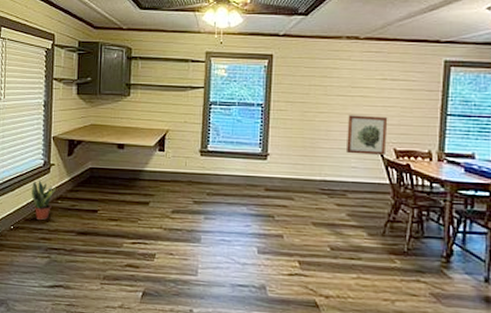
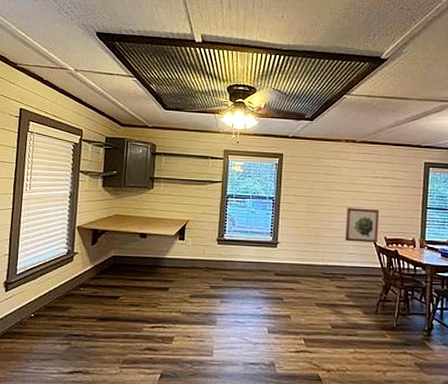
potted plant: present [31,179,57,220] -> none [53,267,80,307]

